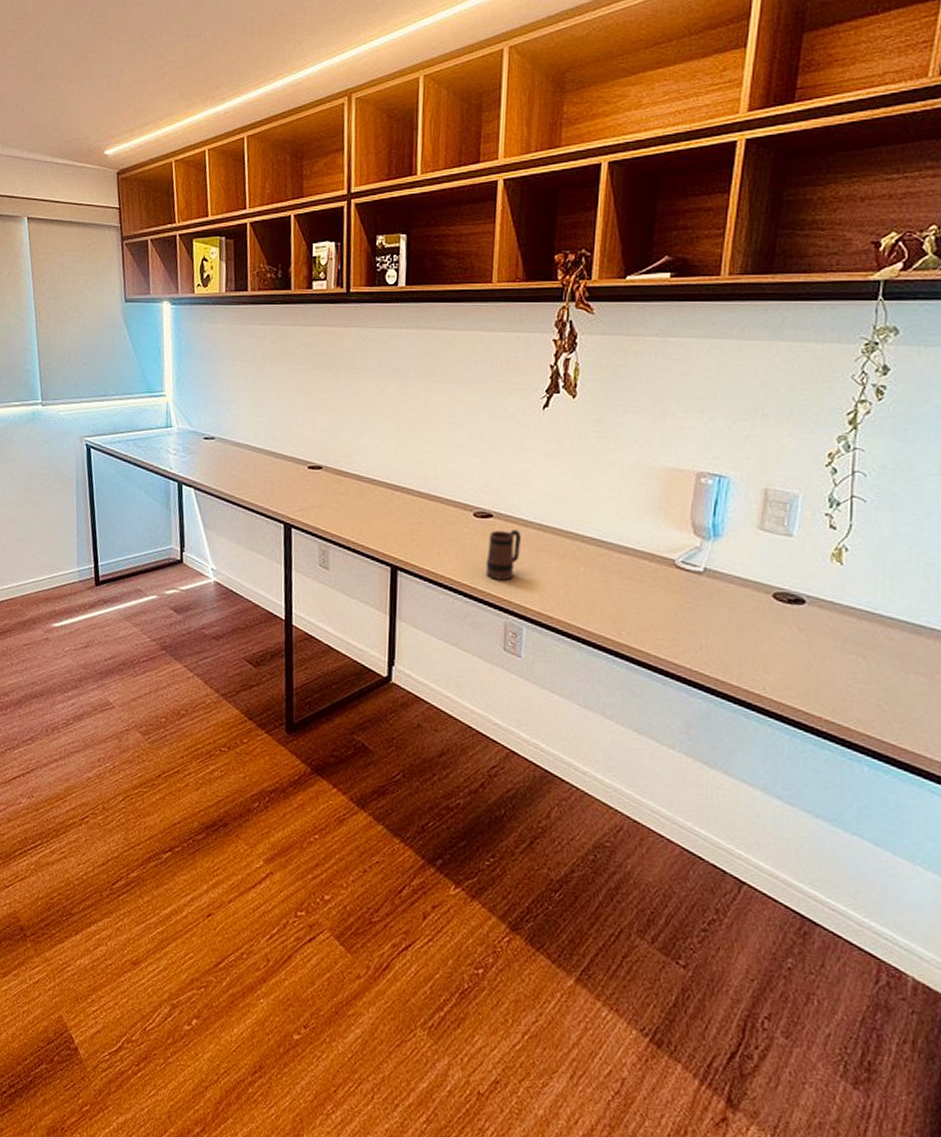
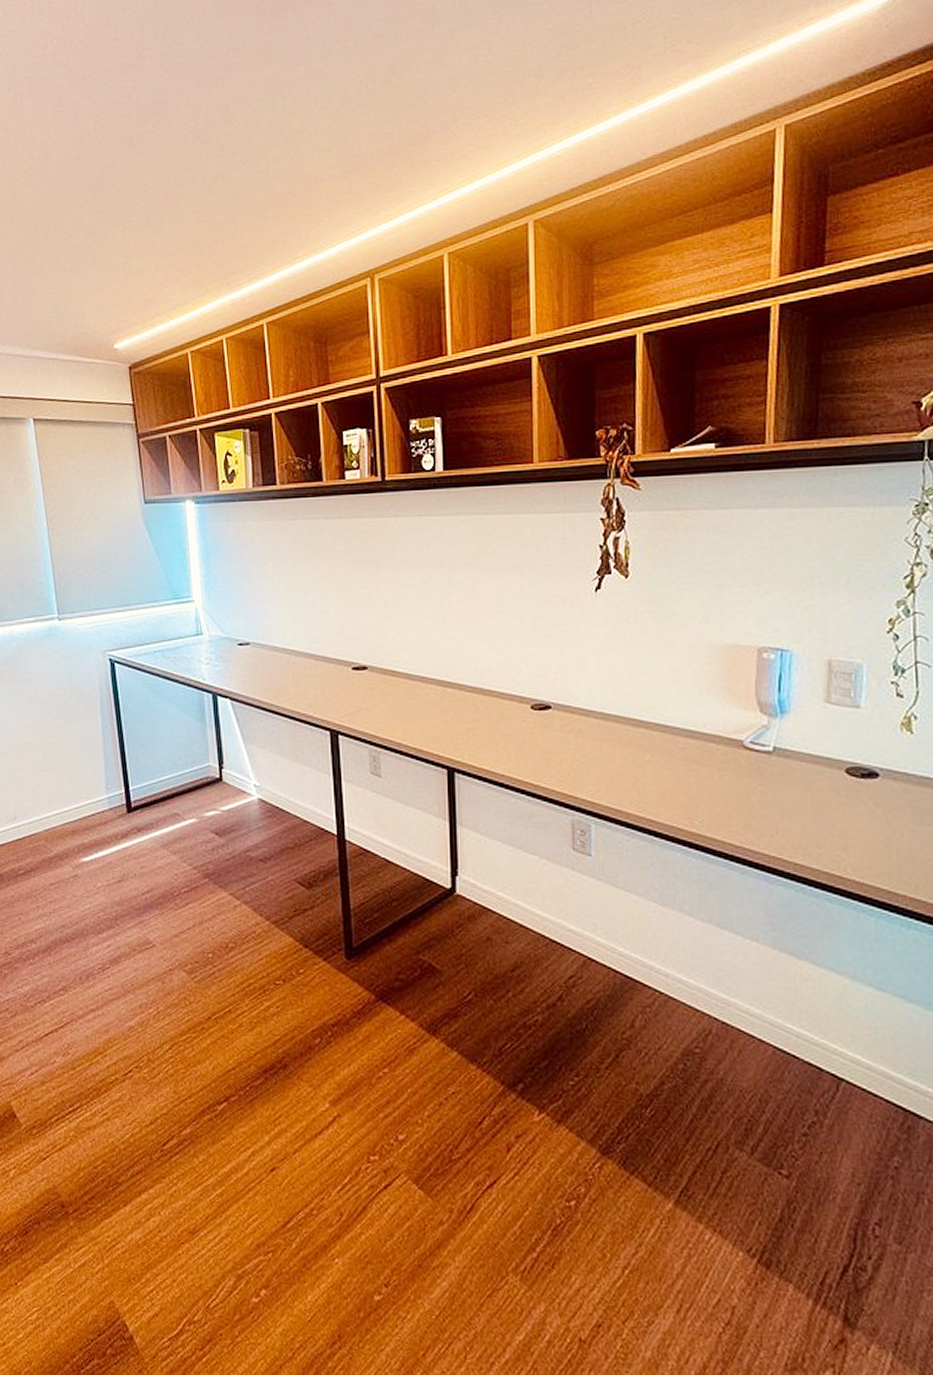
mug: present [485,529,521,581] -> none [547,720,582,775]

